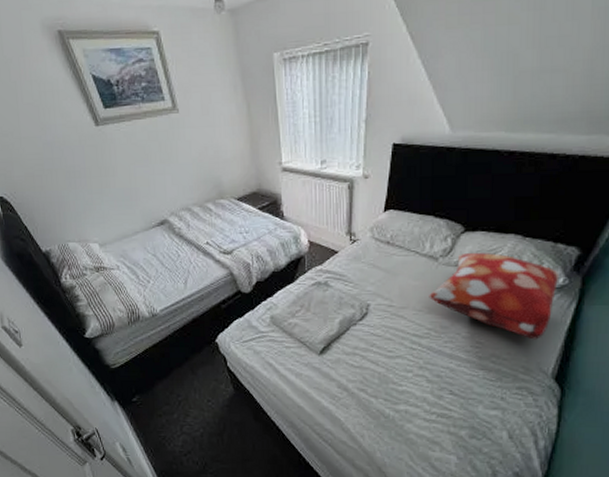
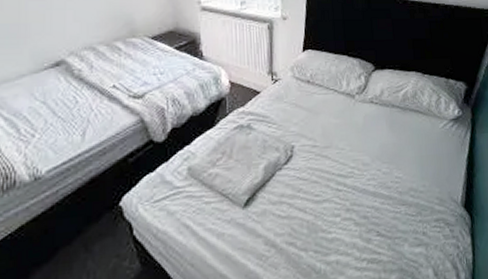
decorative pillow: present [429,253,560,340] -> none [349,89,455,170]

